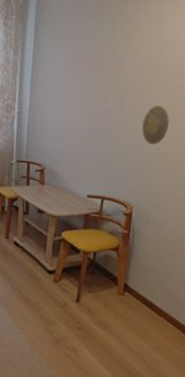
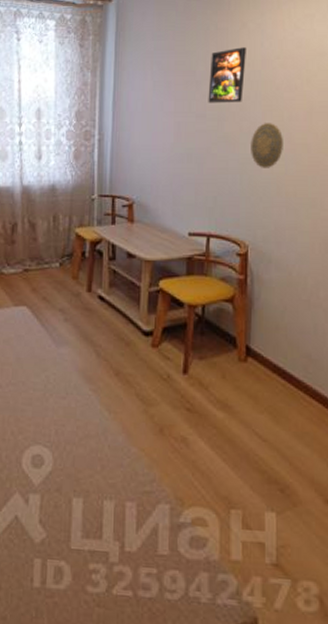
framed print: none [111,35,147,86] -> present [208,47,246,103]

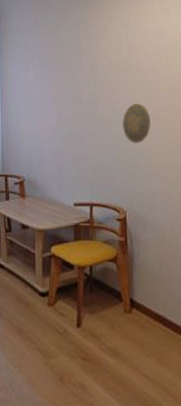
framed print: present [208,47,246,103] -> none [83,39,114,90]

